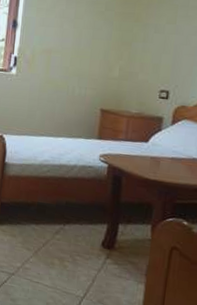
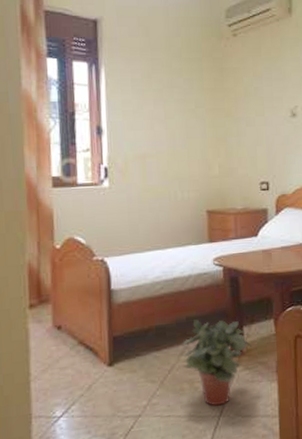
potted plant: none [56,206,125,289] -> present [182,319,252,406]

